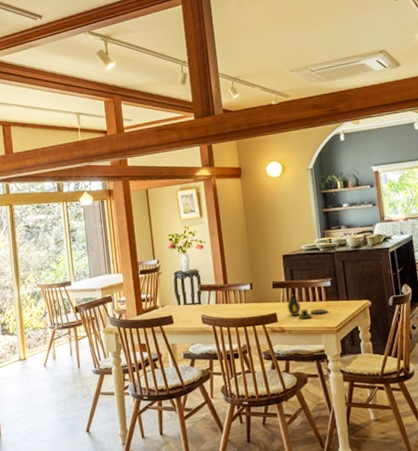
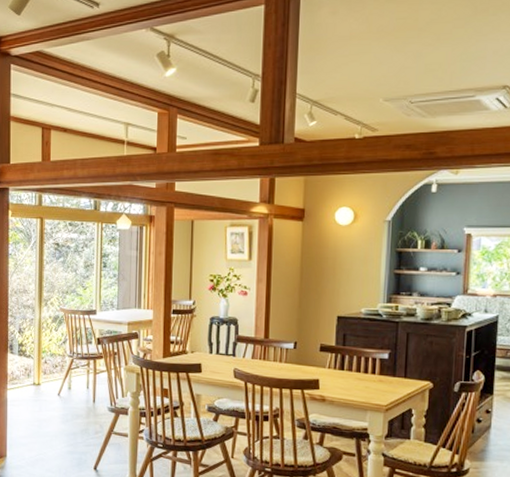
teapot: present [286,294,328,319] -> none [332,361,379,391]

